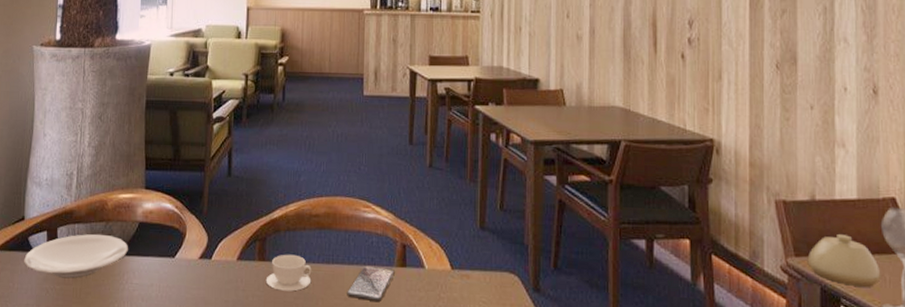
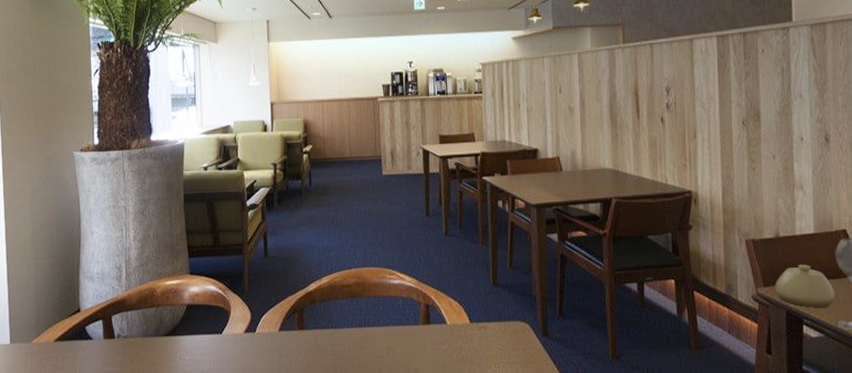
saucer: present [23,234,129,279] -> none [82,318,180,361]
teacup: present [265,254,312,291] -> none [306,322,347,355]
smartphone: present [347,265,395,303] -> none [379,326,421,357]

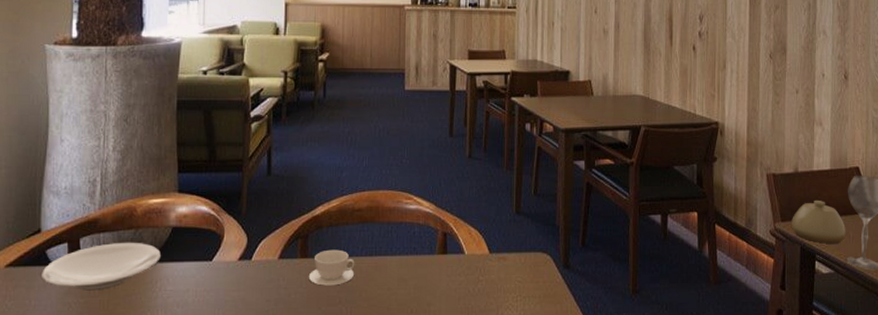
saucer: none [82,318,180,361] -> present [40,242,162,291]
teacup: none [306,322,347,355] -> present [308,249,355,286]

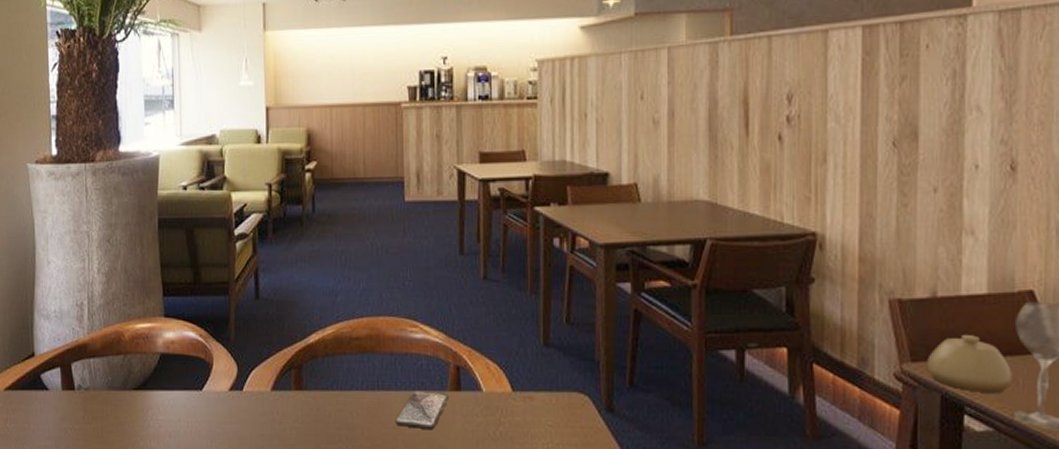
saucer: present [40,242,162,291] -> none [37,368,152,417]
teacup: present [308,249,355,286] -> none [304,382,355,422]
smartphone: none [390,255,436,290] -> present [395,390,448,430]

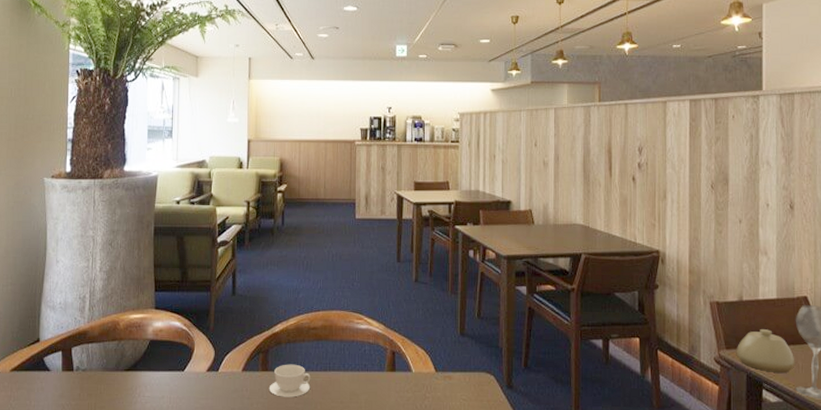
teacup: none [304,382,355,422] -> present [269,364,311,397]
smartphone: present [395,390,448,430] -> none [343,371,385,404]

